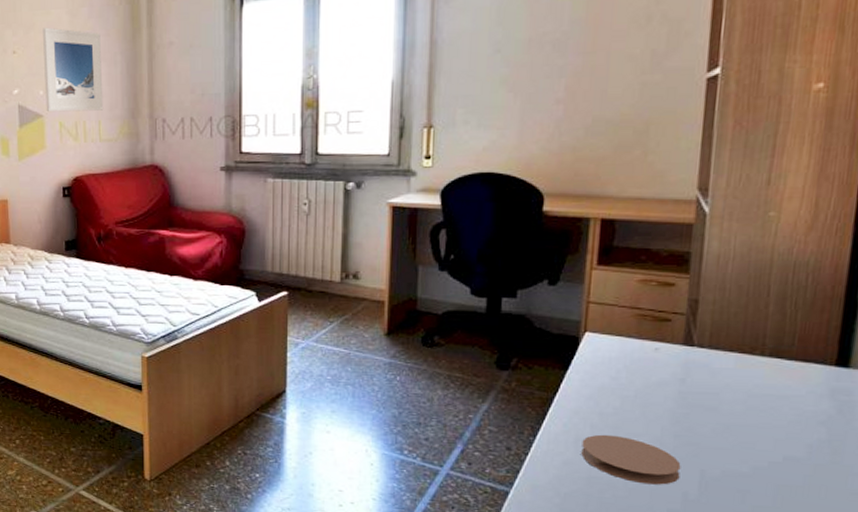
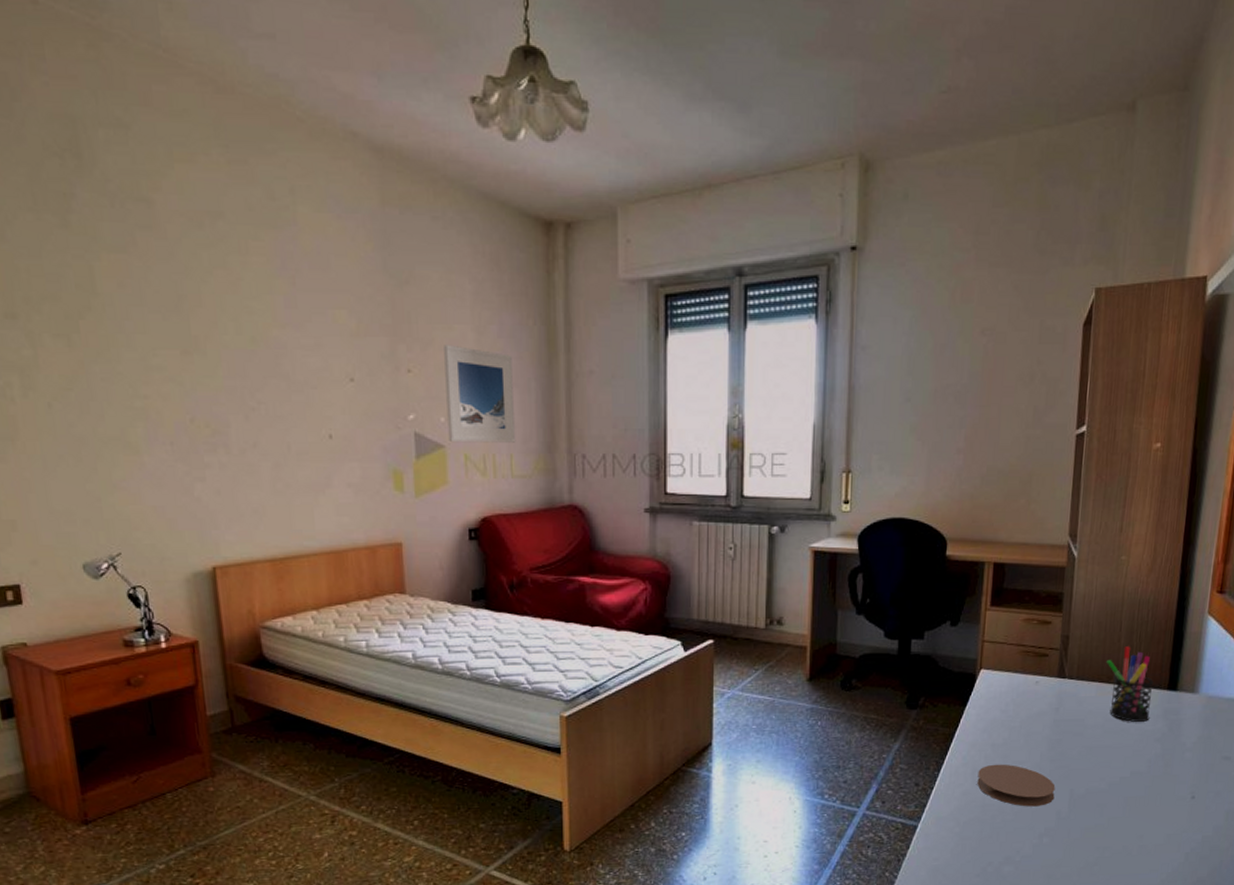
pen holder: none [748,314,816,401] -> present [1105,646,1154,722]

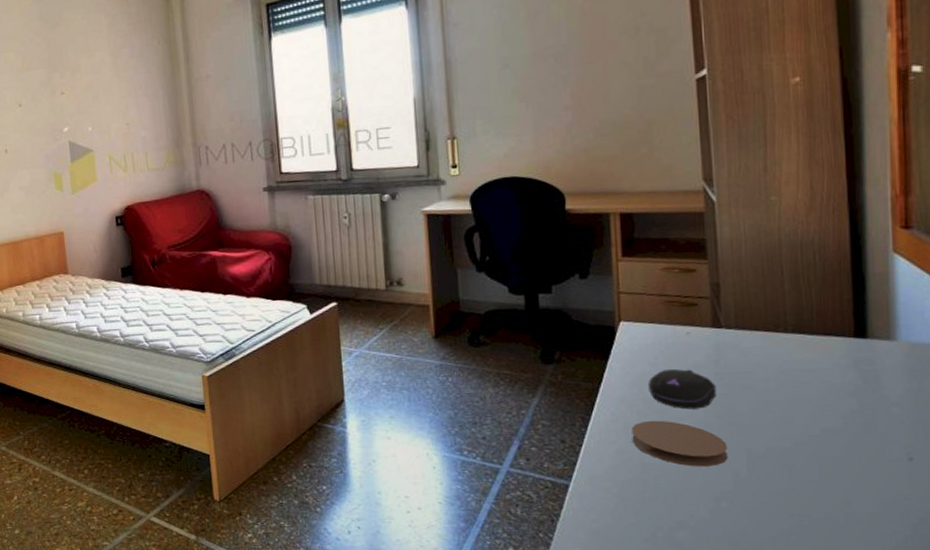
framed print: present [444,344,516,443] -> none [88,68,150,147]
computer mouse: none [997,715,1054,754] -> present [647,368,717,409]
pen holder: present [1105,646,1154,722] -> none [769,291,836,374]

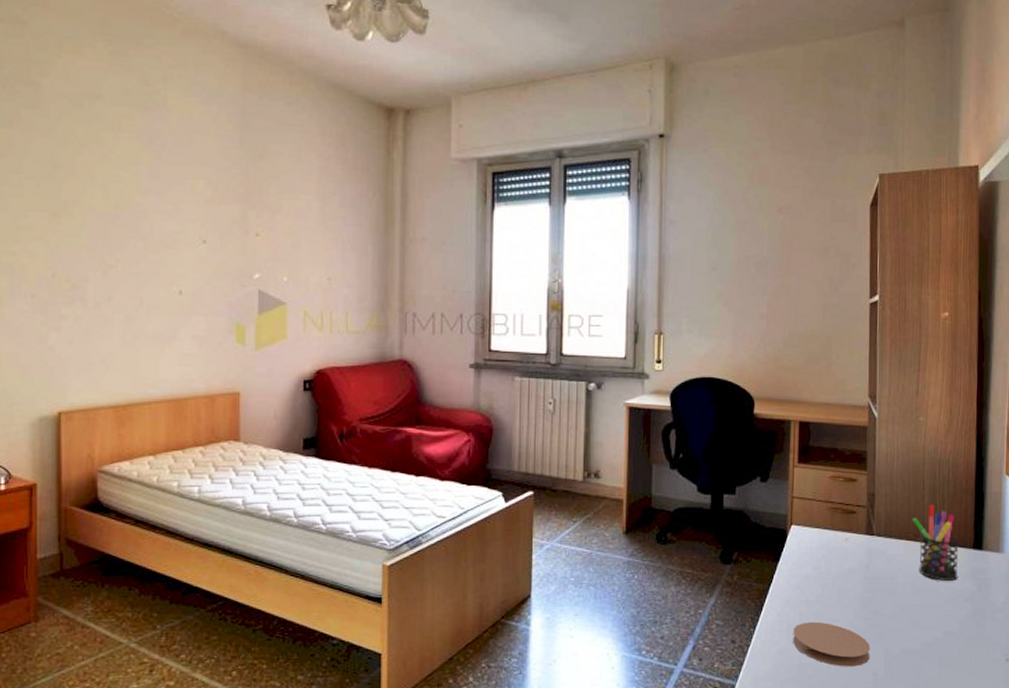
computer mouse: present [647,368,717,409] -> none [809,572,866,612]
pen holder: none [769,291,836,374] -> present [911,505,959,581]

